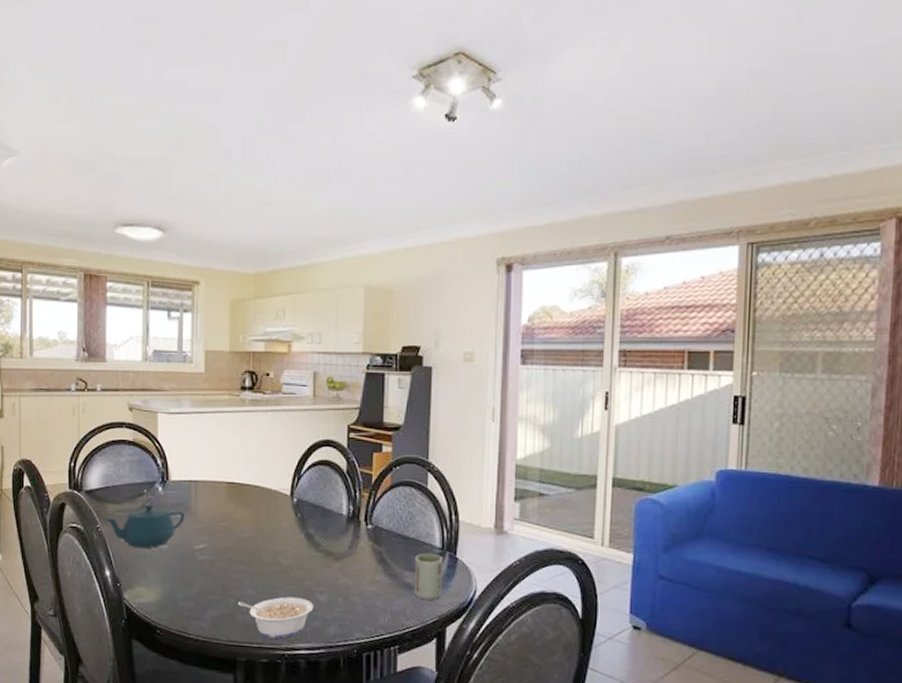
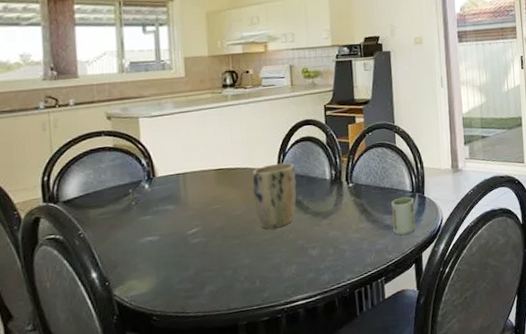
teapot: present [104,503,184,548] -> none [86,201,175,245]
legume: present [238,596,314,639] -> none [235,256,308,298]
plant pot: none [263,486,310,561] -> present [252,163,297,229]

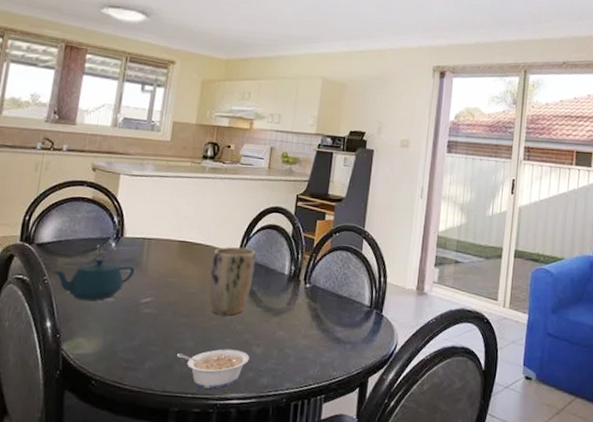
teapot: none [86,201,175,245] -> present [52,258,135,300]
legume: none [235,256,308,298] -> present [177,349,250,389]
cup: present [391,196,416,236] -> none [343,310,371,354]

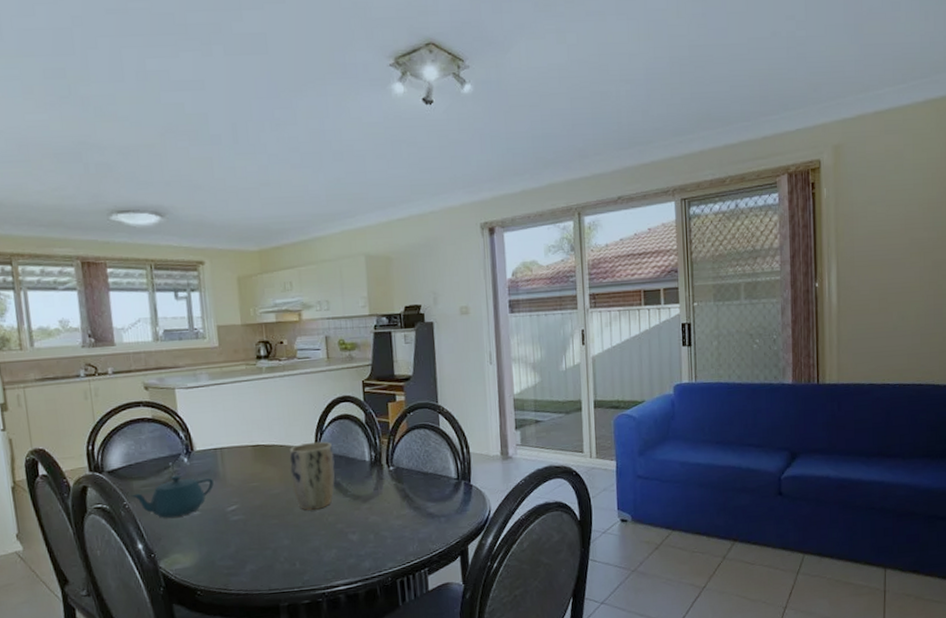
legume: present [177,349,250,389] -> none [275,540,348,581]

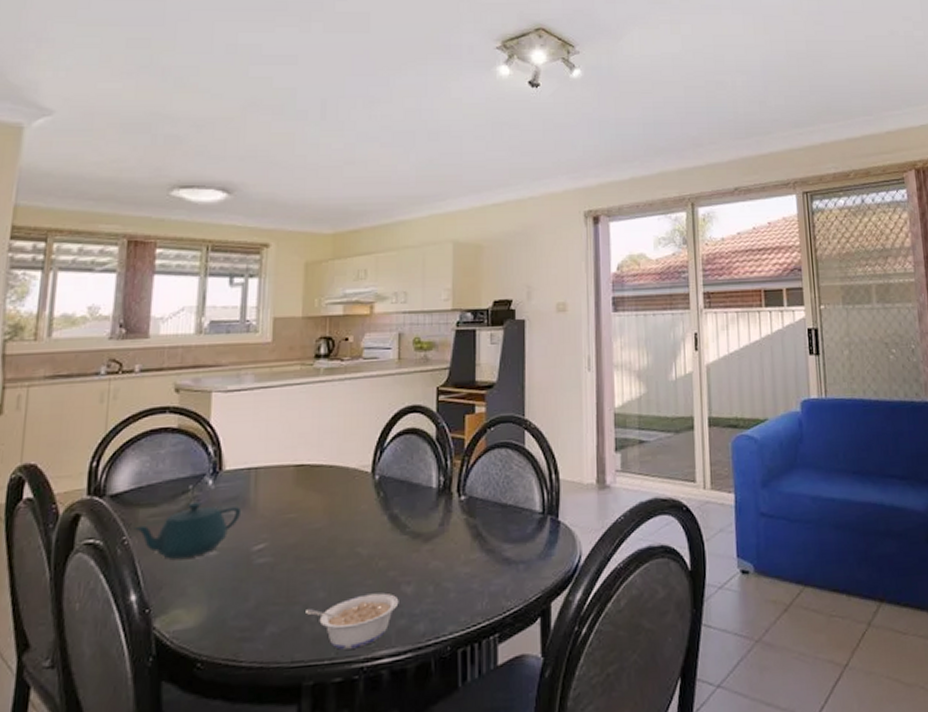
legume: none [275,540,348,581] -> present [306,592,399,650]
plant pot: present [289,441,335,510] -> none [338,461,394,552]

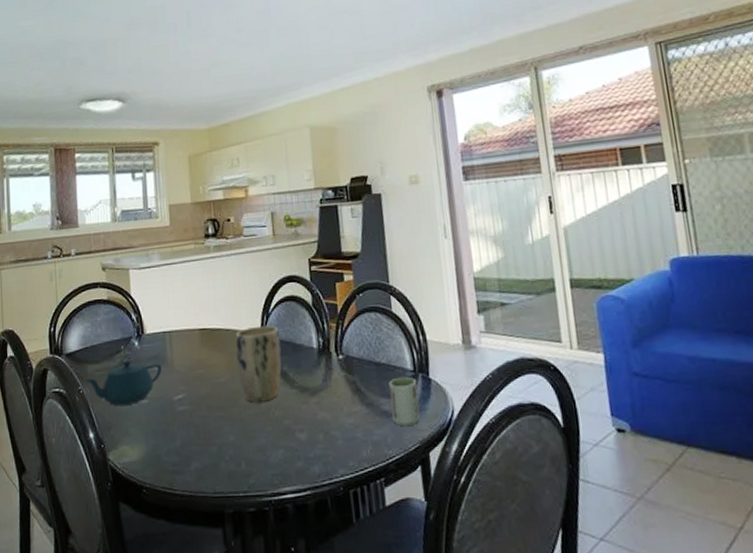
legume: present [306,592,399,650] -> none [221,438,295,485]
plant pot: none [338,461,394,552] -> present [235,325,282,402]
cup: none [514,519,545,575] -> present [389,376,420,427]

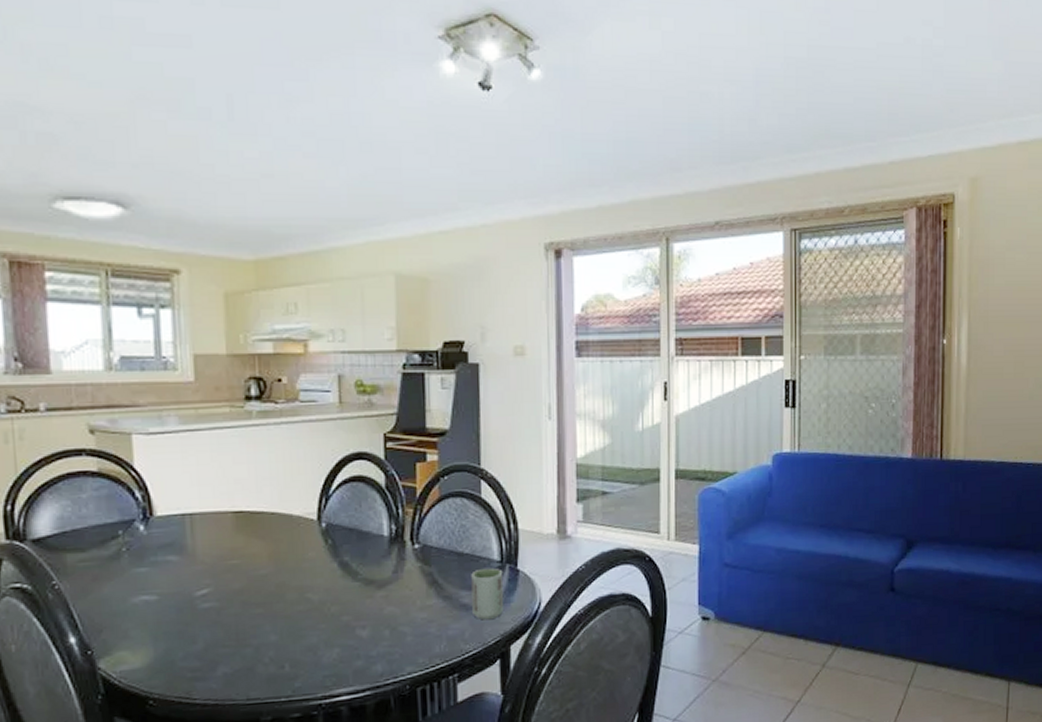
teapot: present [85,359,162,406] -> none [62,547,178,604]
plant pot: present [235,325,282,402] -> none [282,509,343,597]

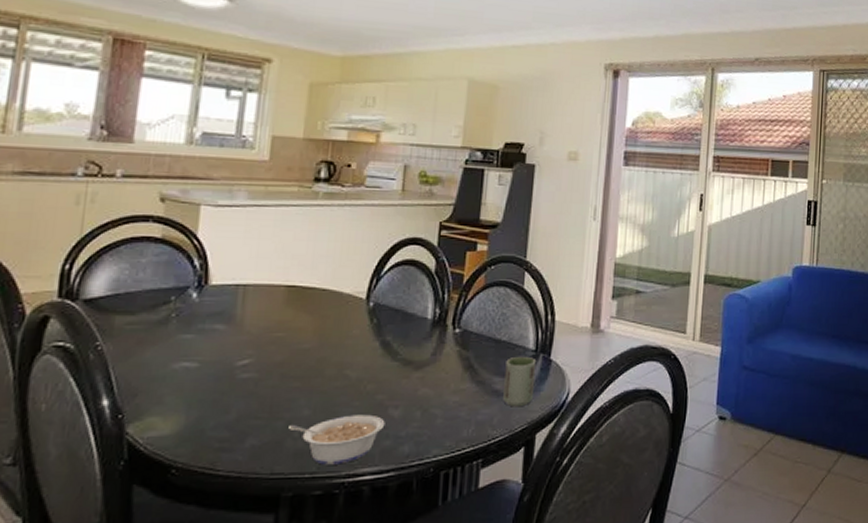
legume: none [258,636,355,688] -> present [289,414,385,465]

